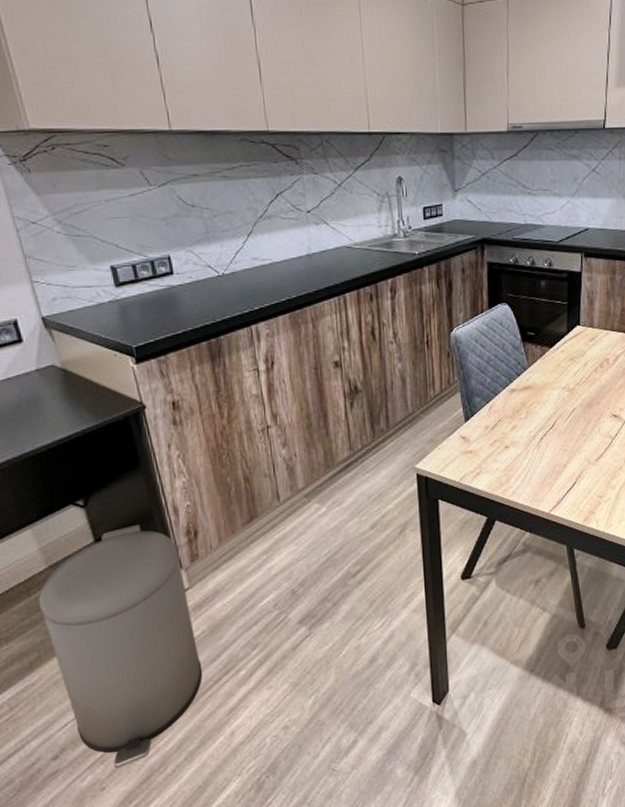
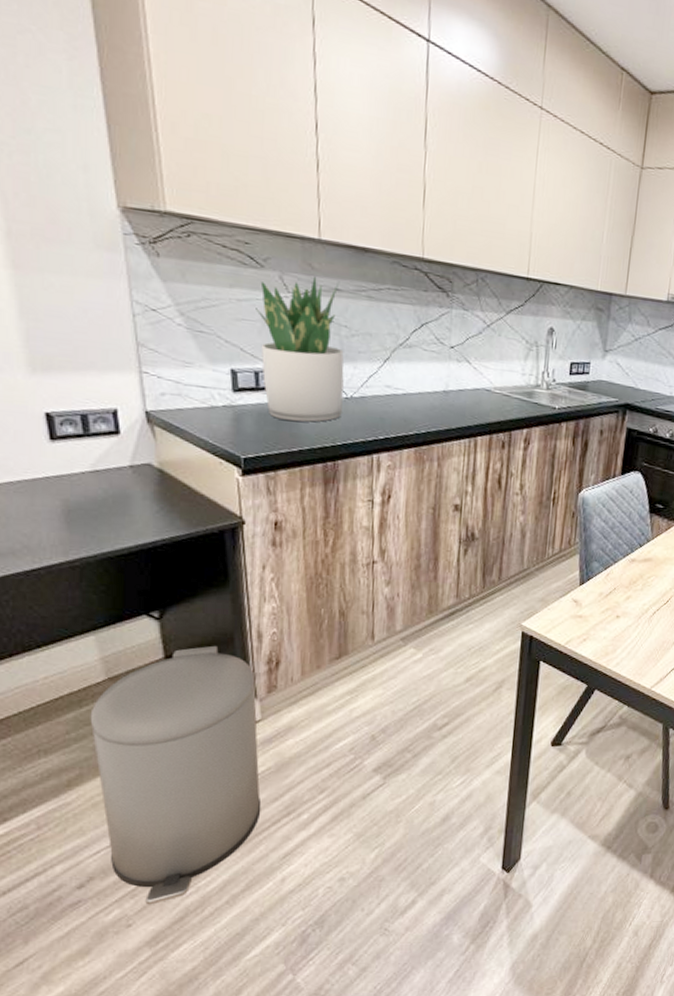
planter: none [123,166,217,307] -> present [256,276,344,423]

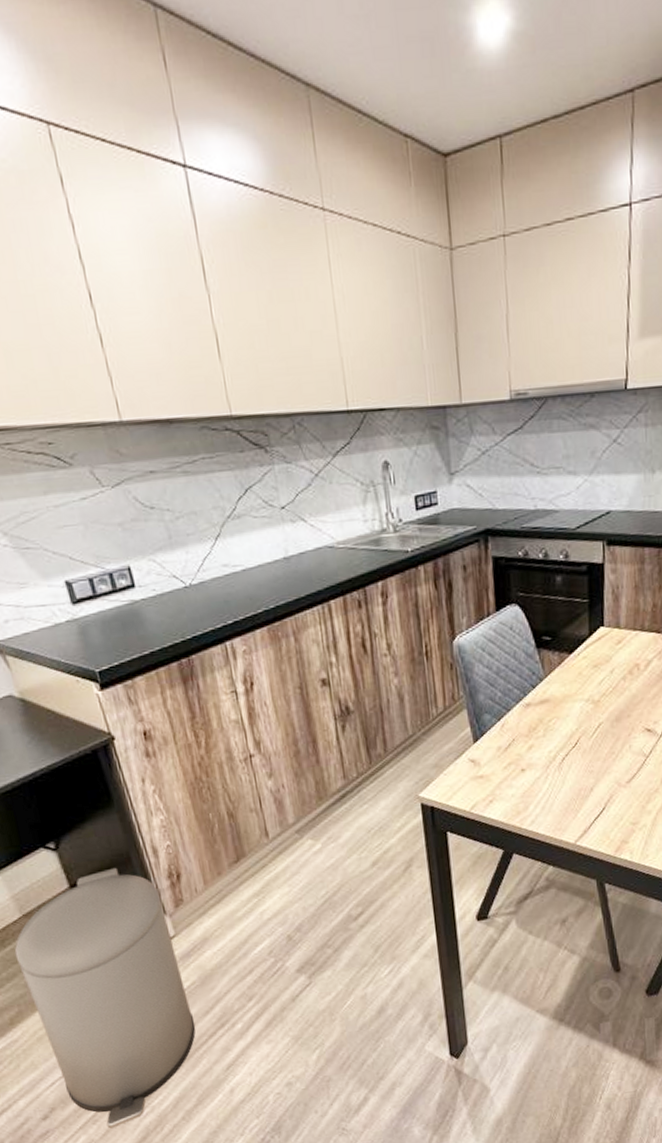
planter: present [256,276,344,423] -> none [72,463,185,624]

